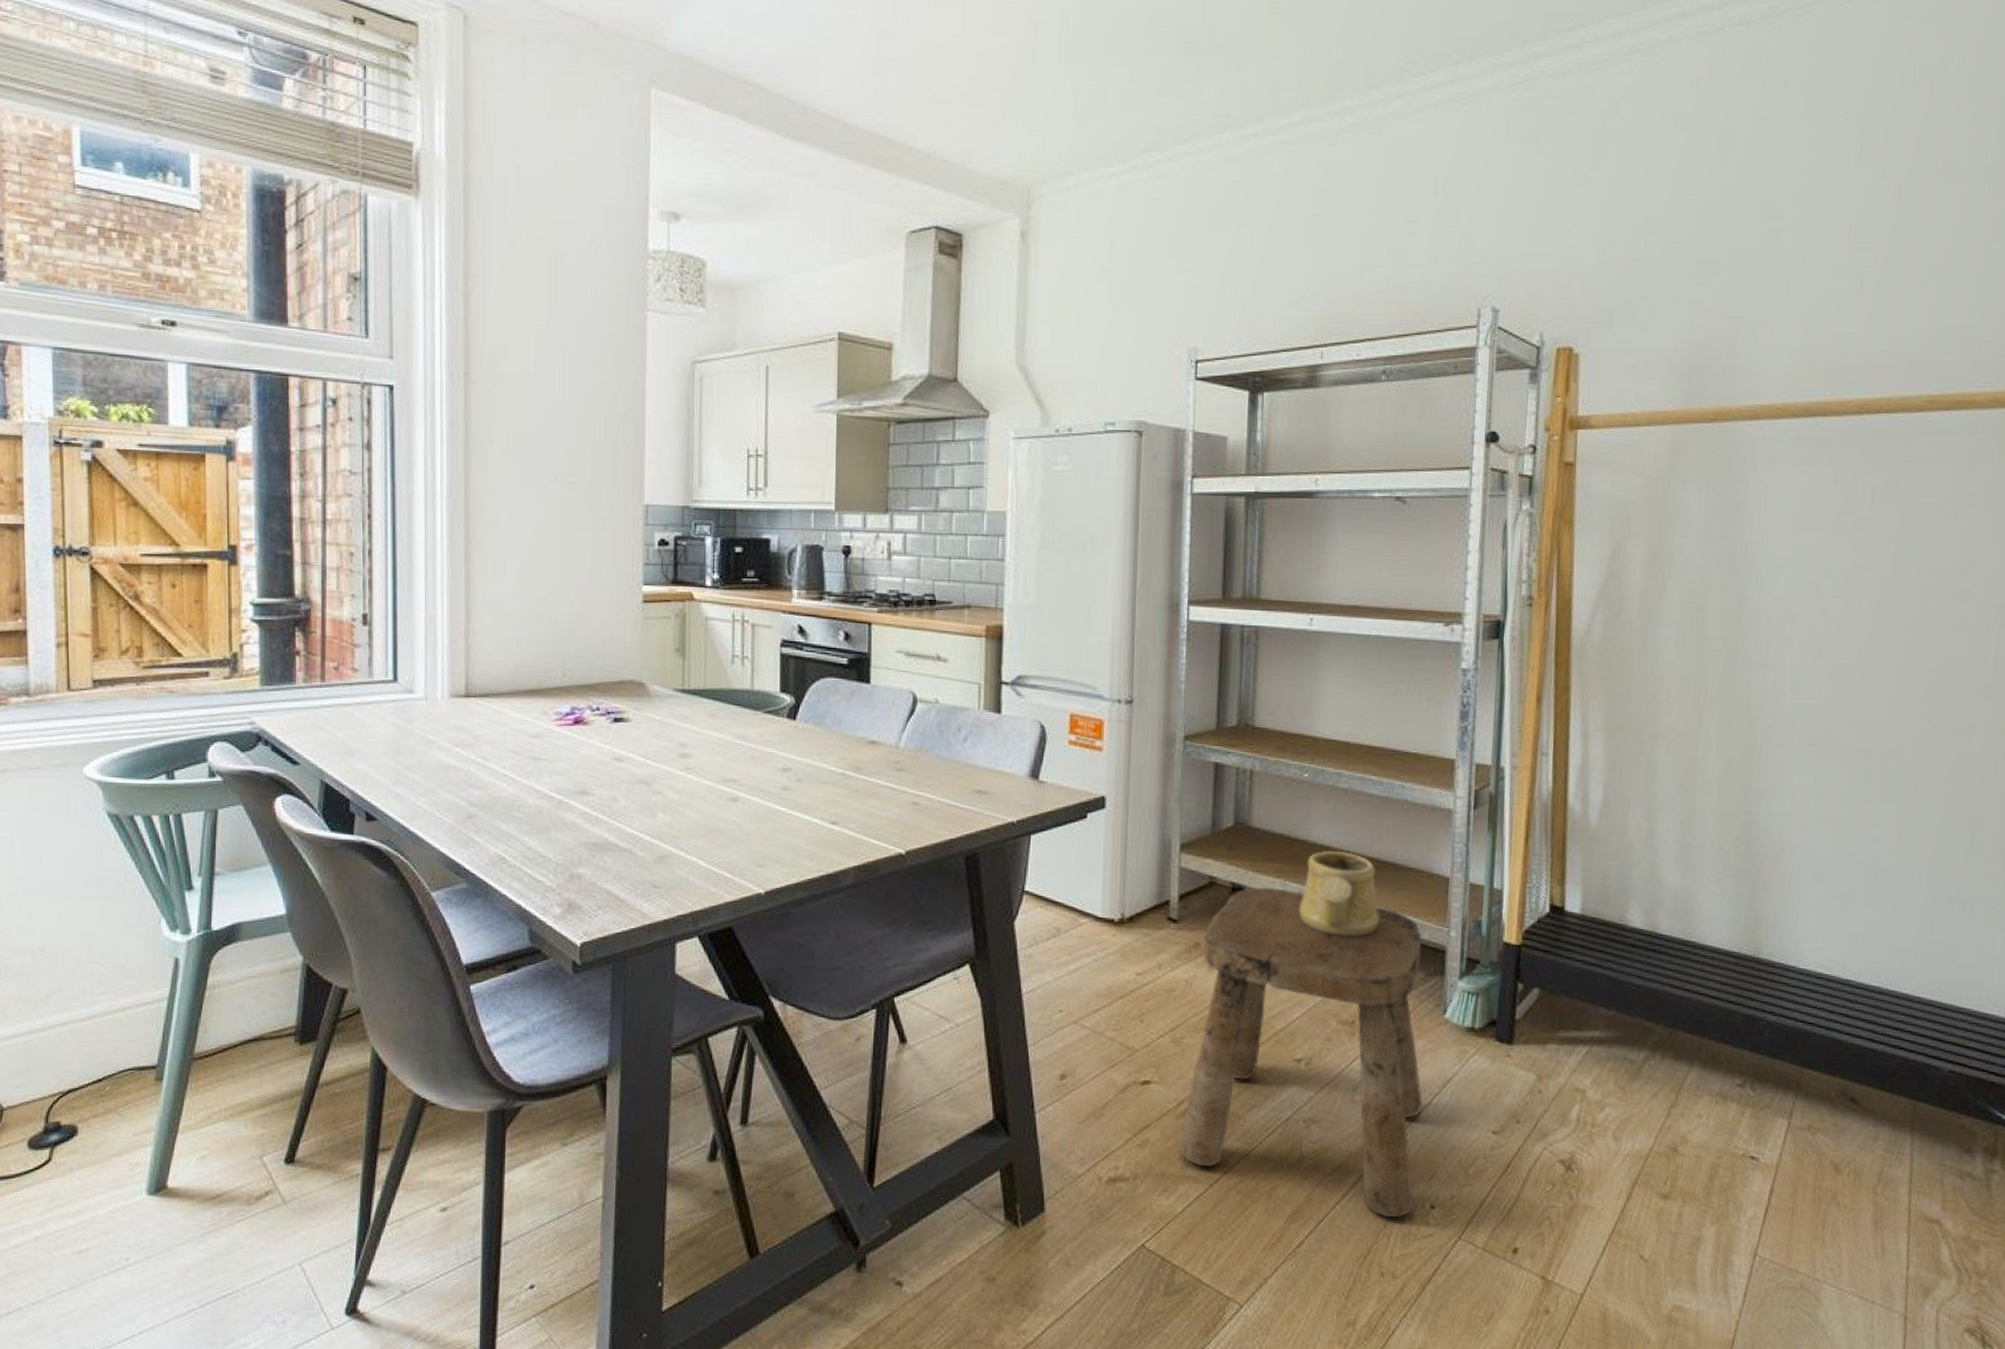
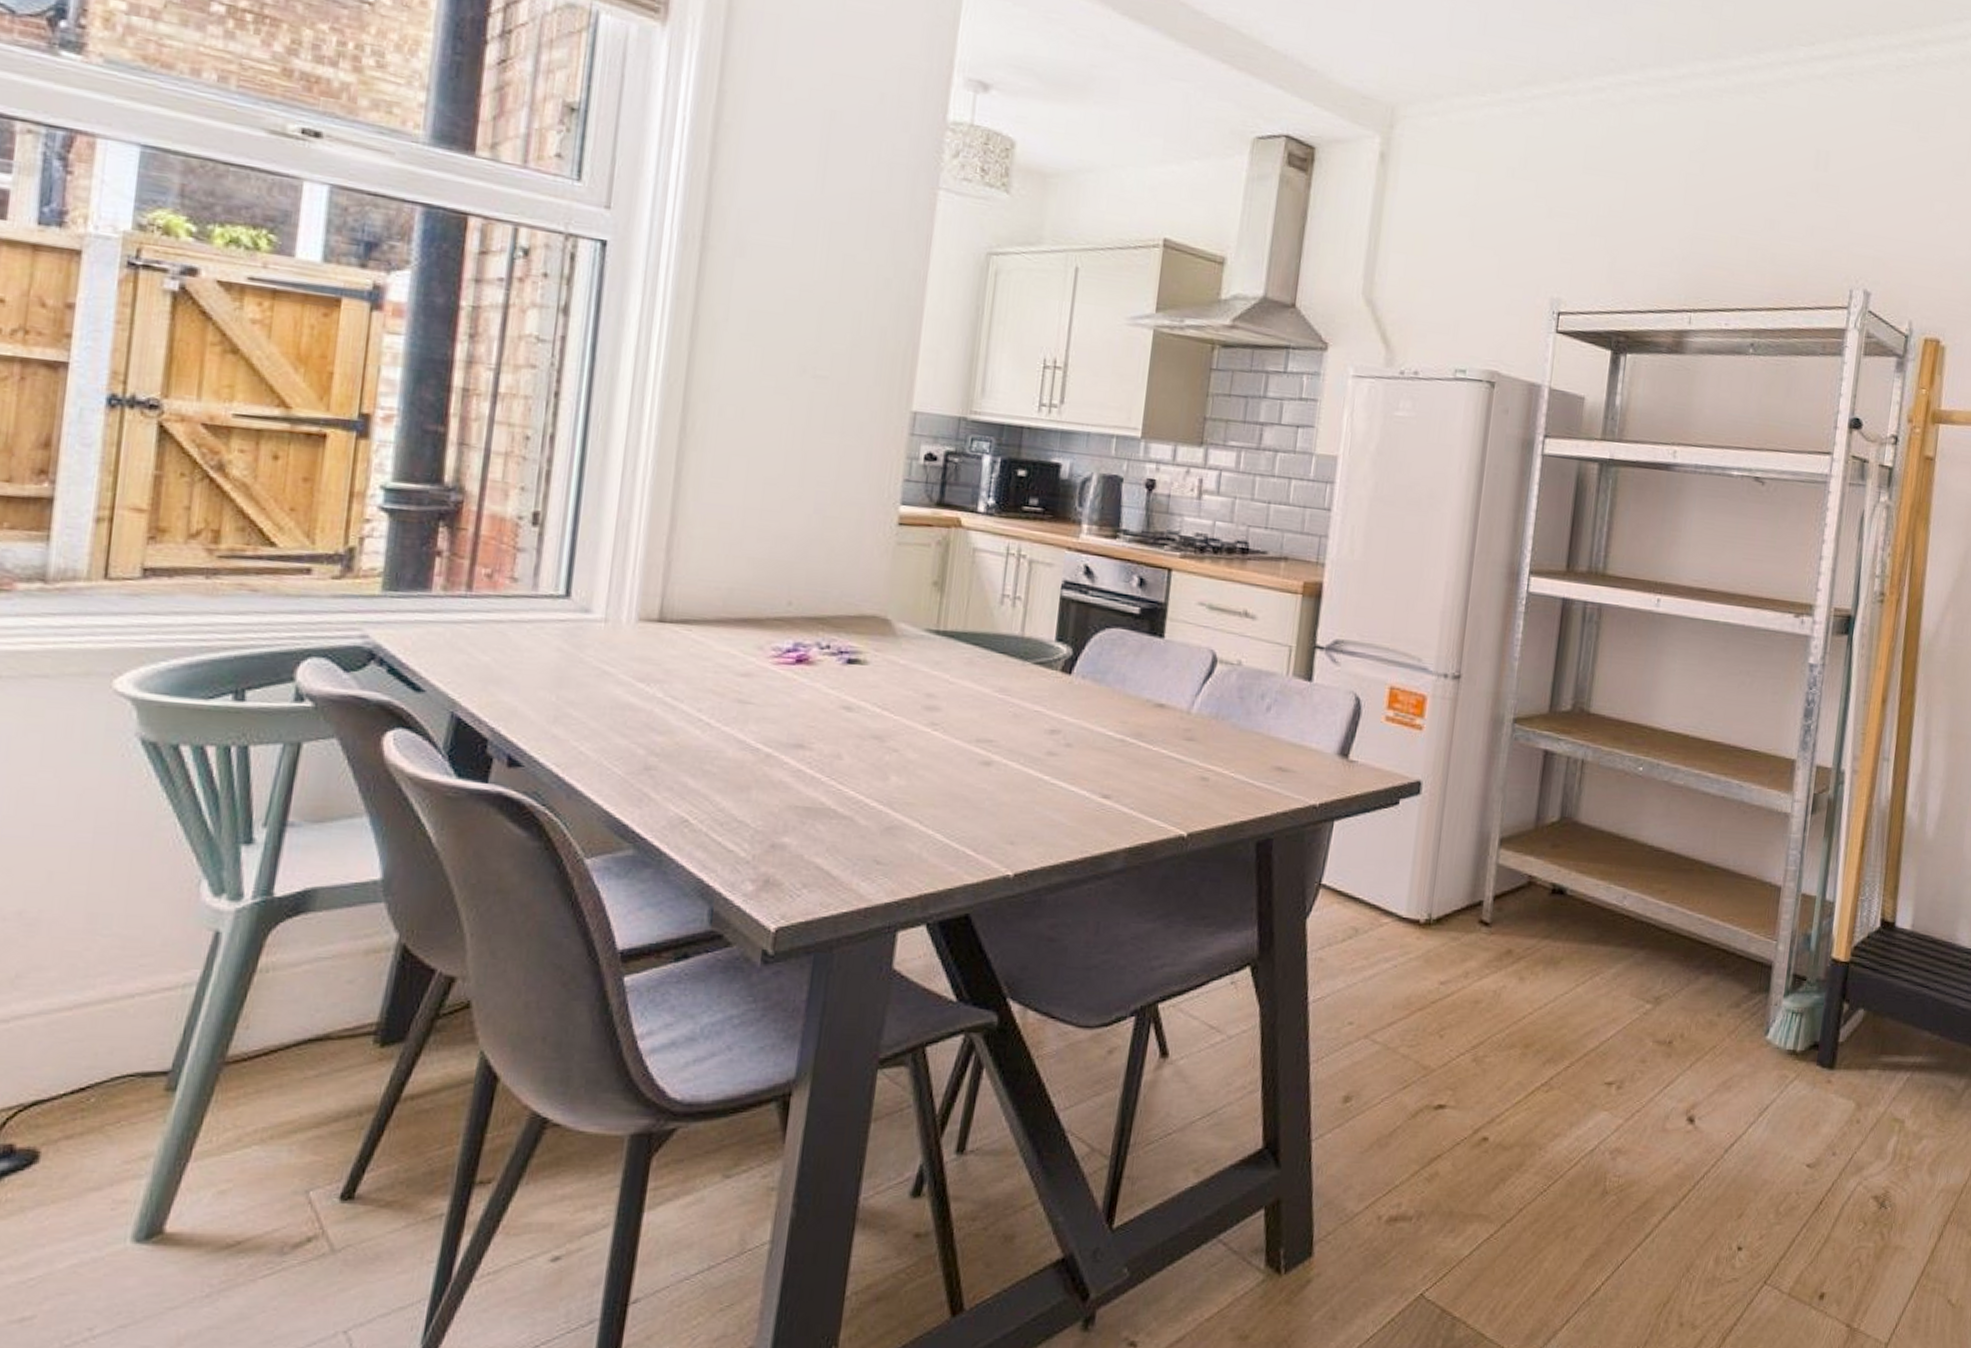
stool: present [1178,886,1423,1217] -> none [1470,889,1748,1260]
watering can: present [1299,850,1379,936] -> none [1622,852,1707,948]

